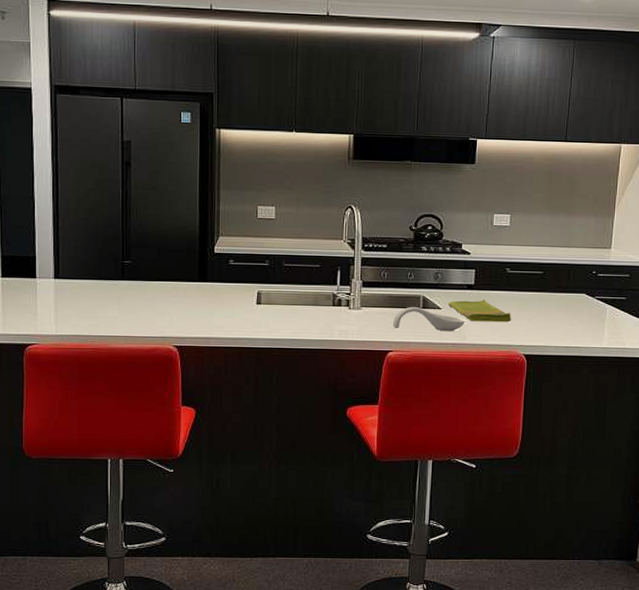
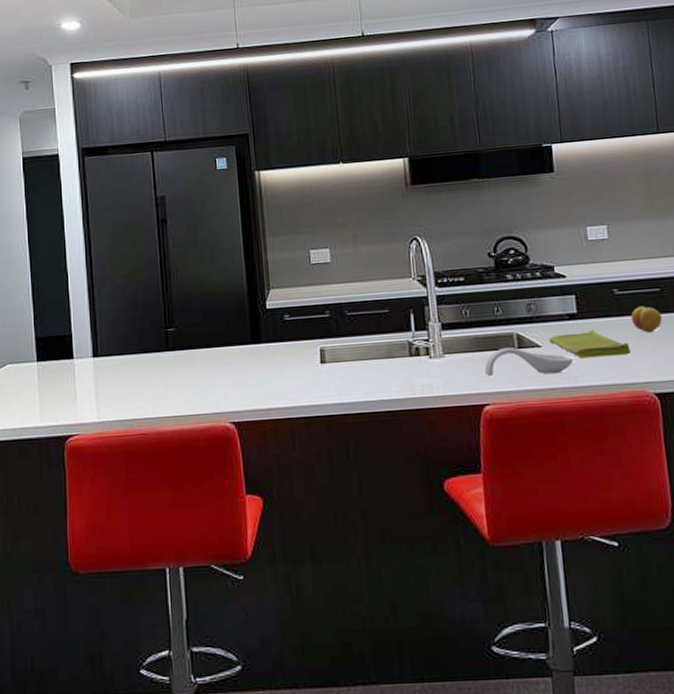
fruit: none [516,284,540,306] -> present [631,306,662,332]

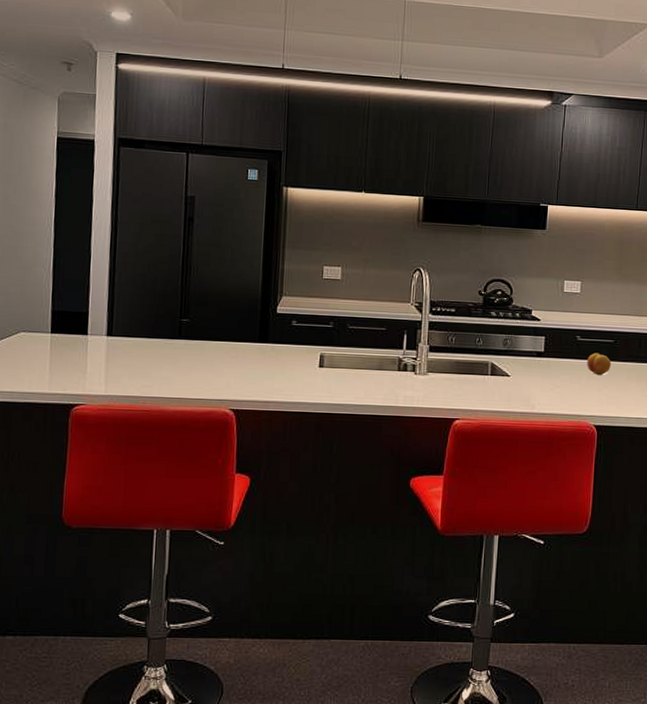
spoon rest: present [485,347,574,377] -> none [460,373,534,400]
dish towel: present [549,330,631,359] -> none [517,367,581,392]

